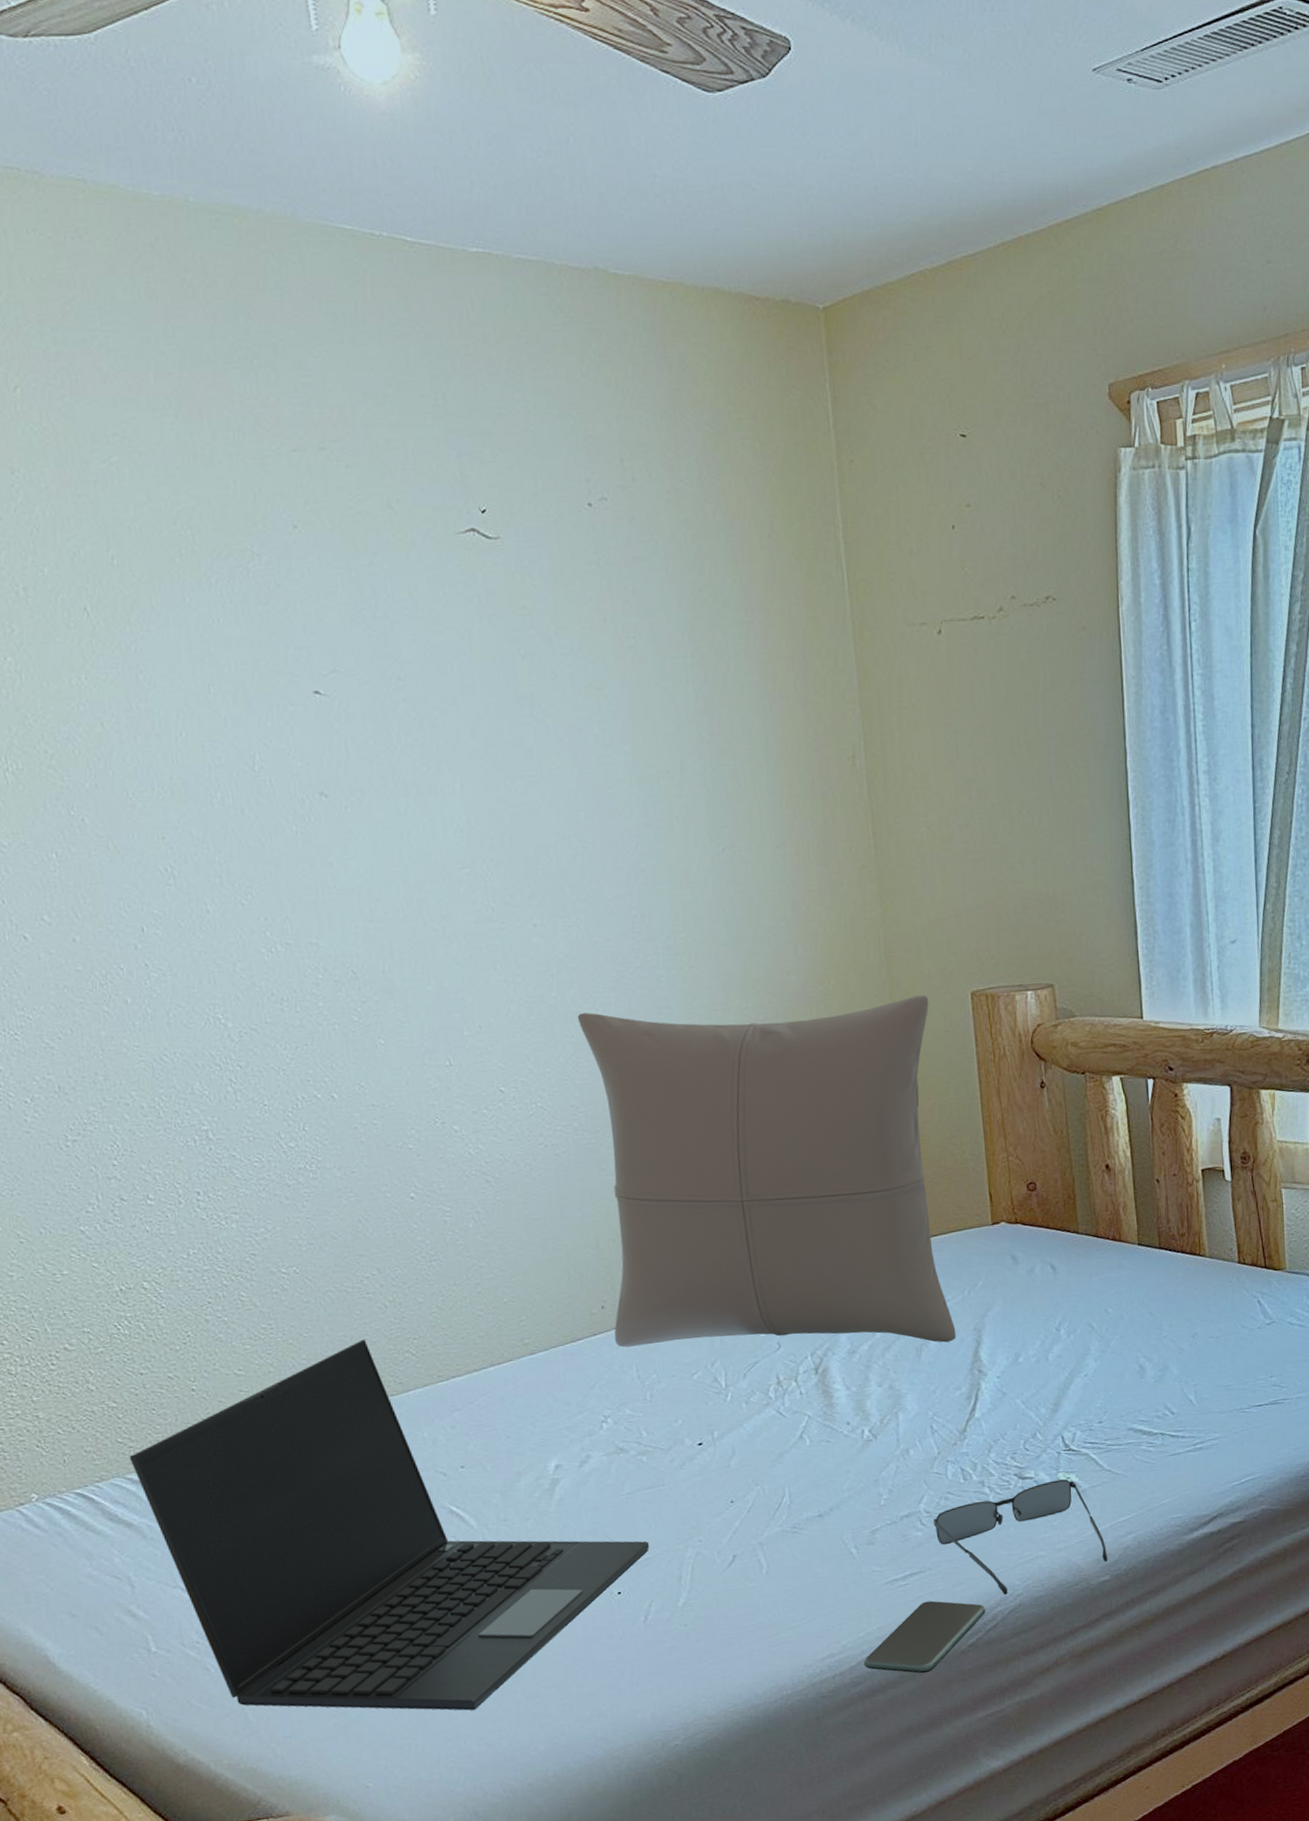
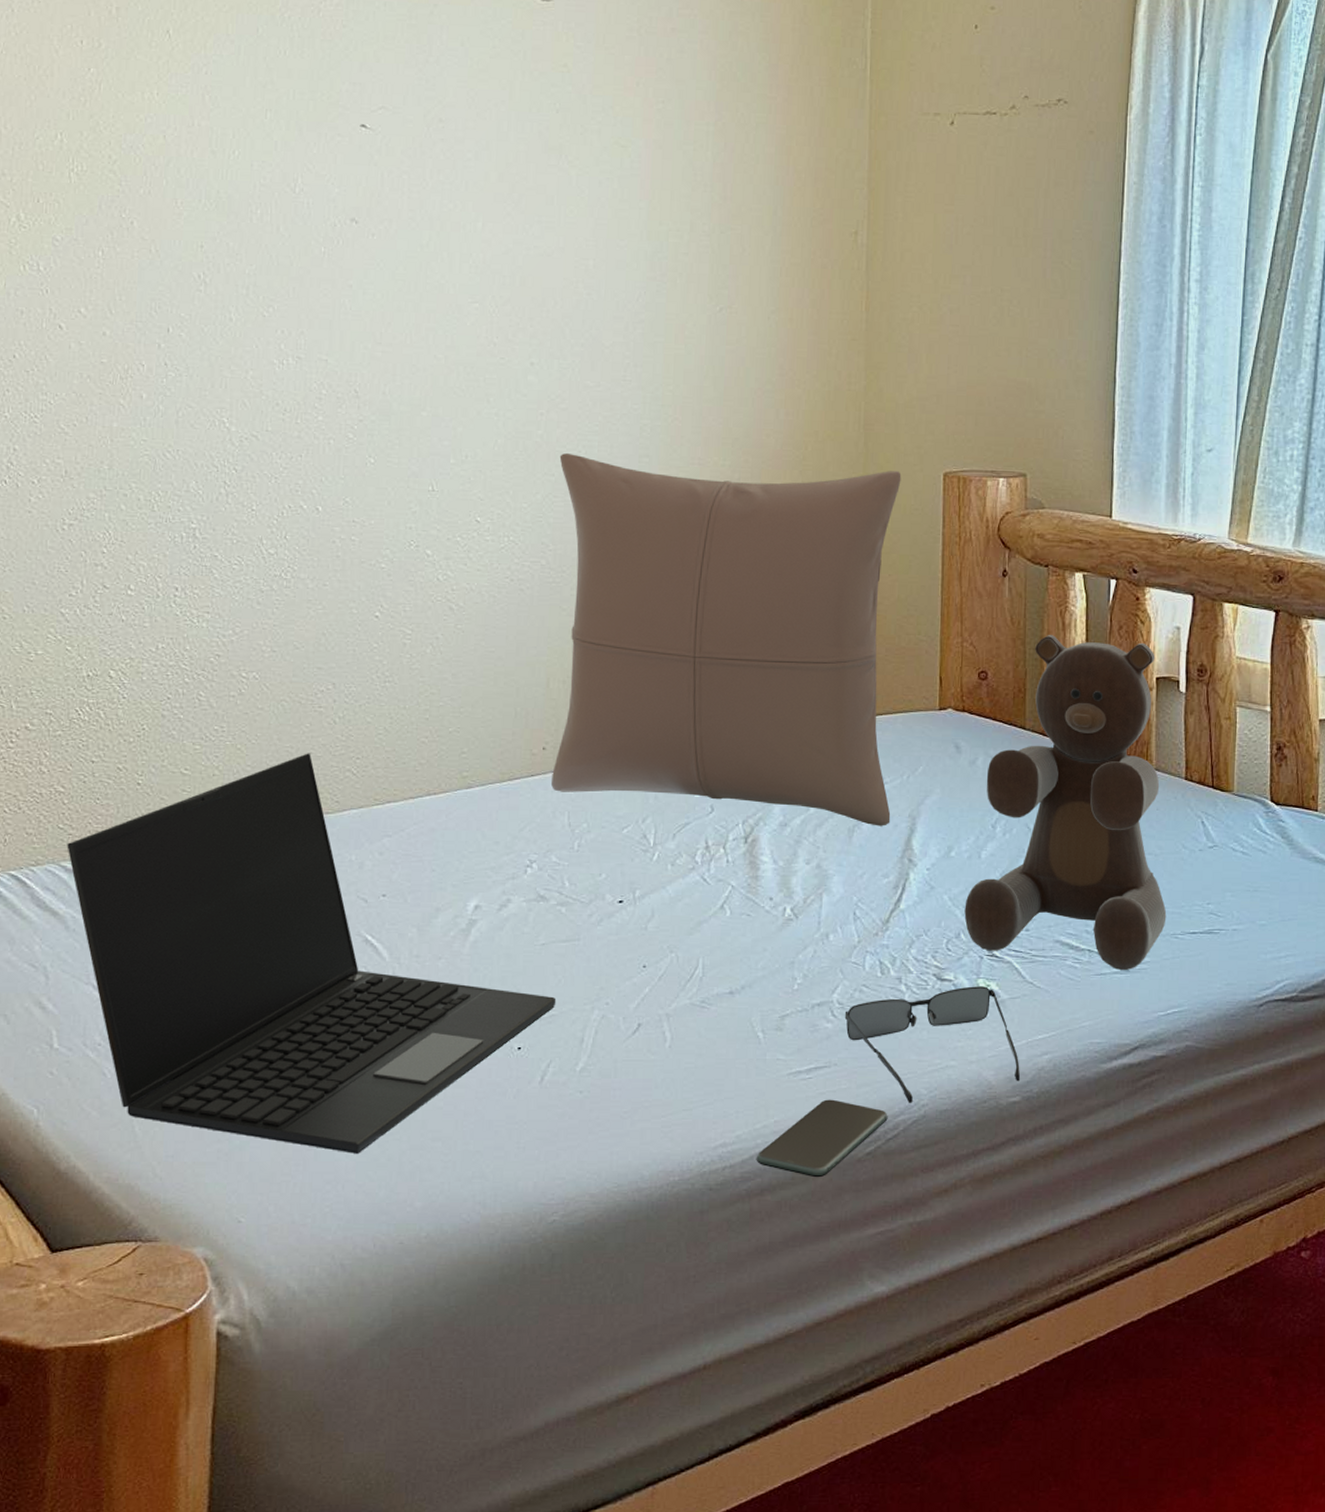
teddy bear: none [1037,1137,1233,1448] -> present [964,635,1167,970]

